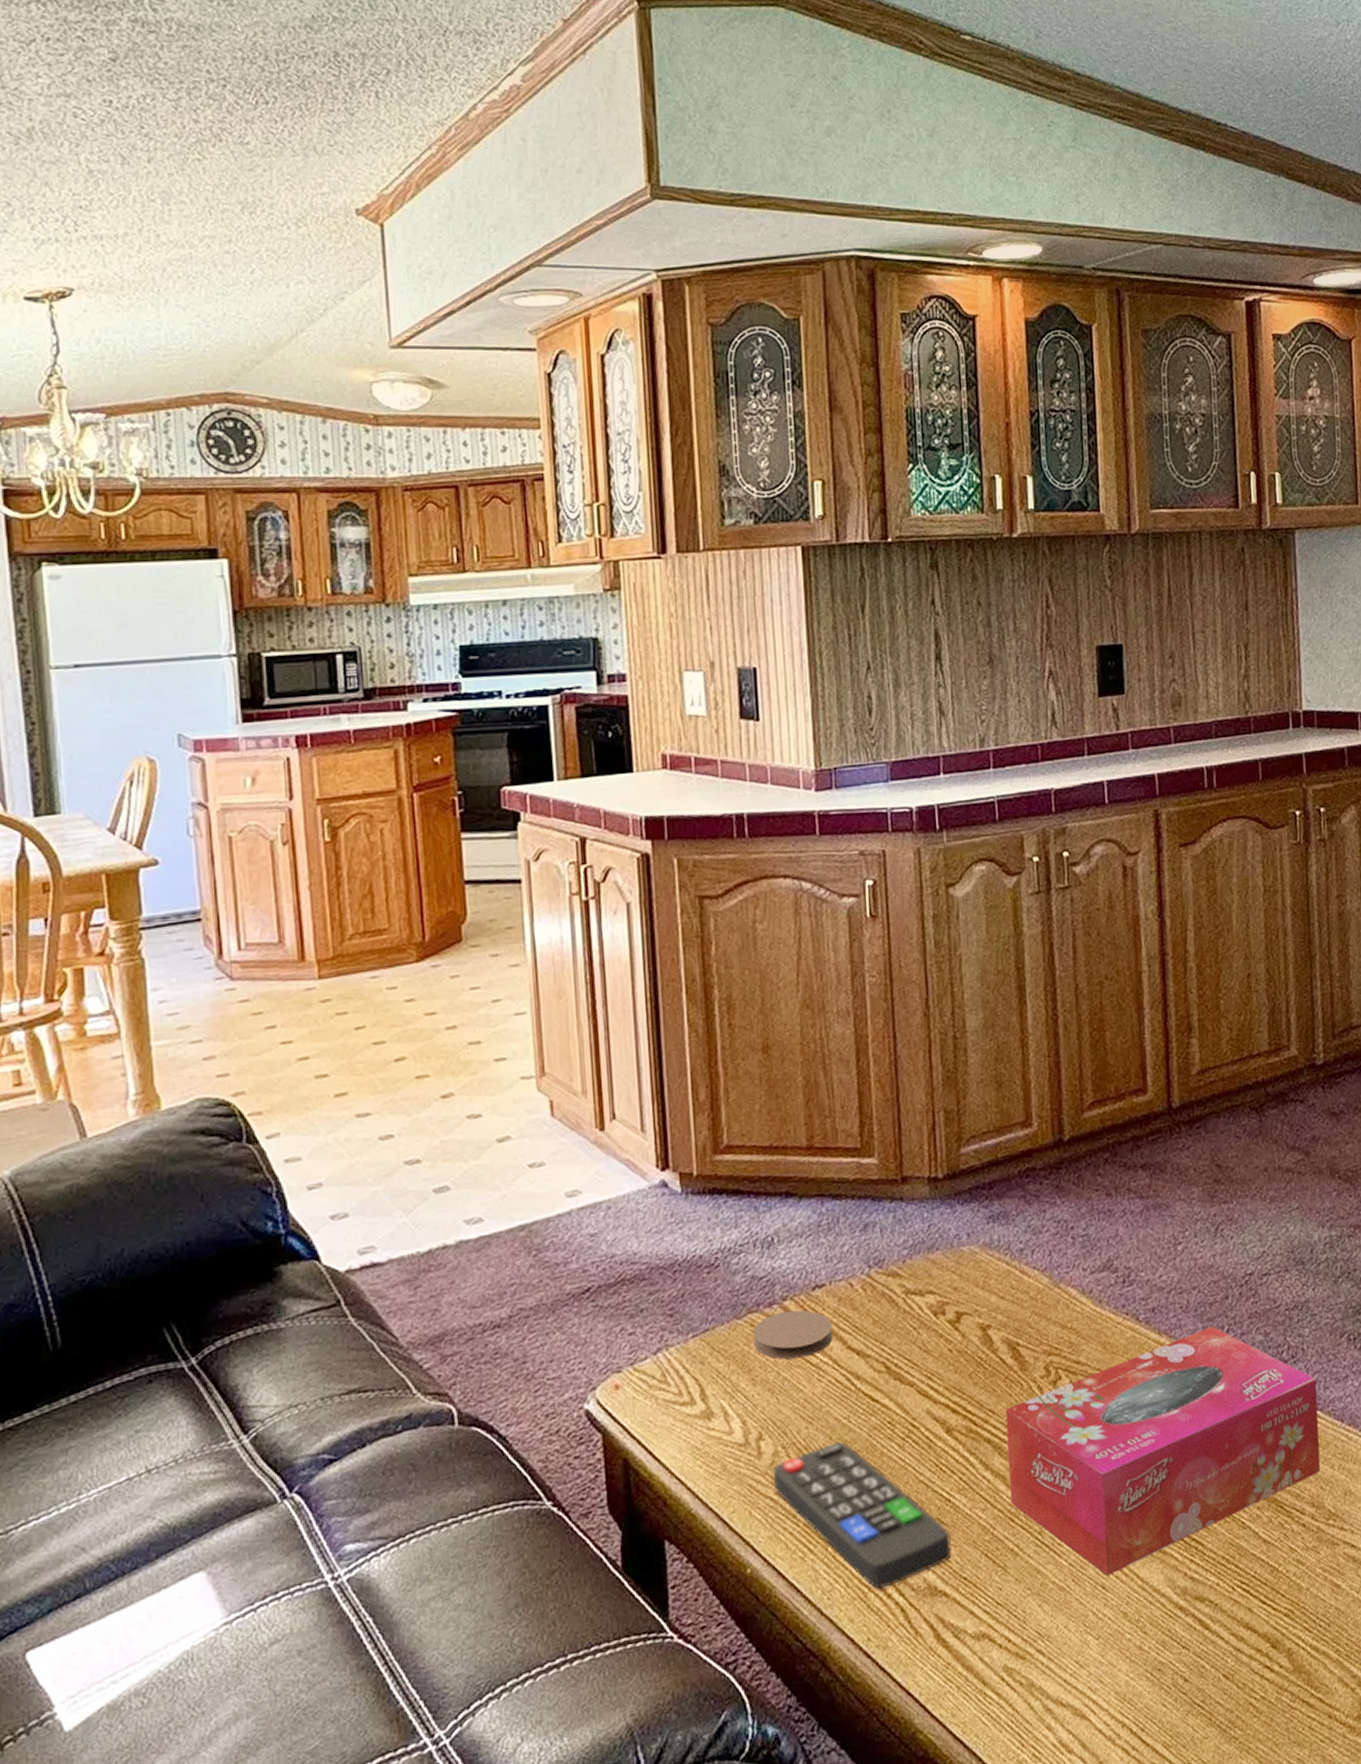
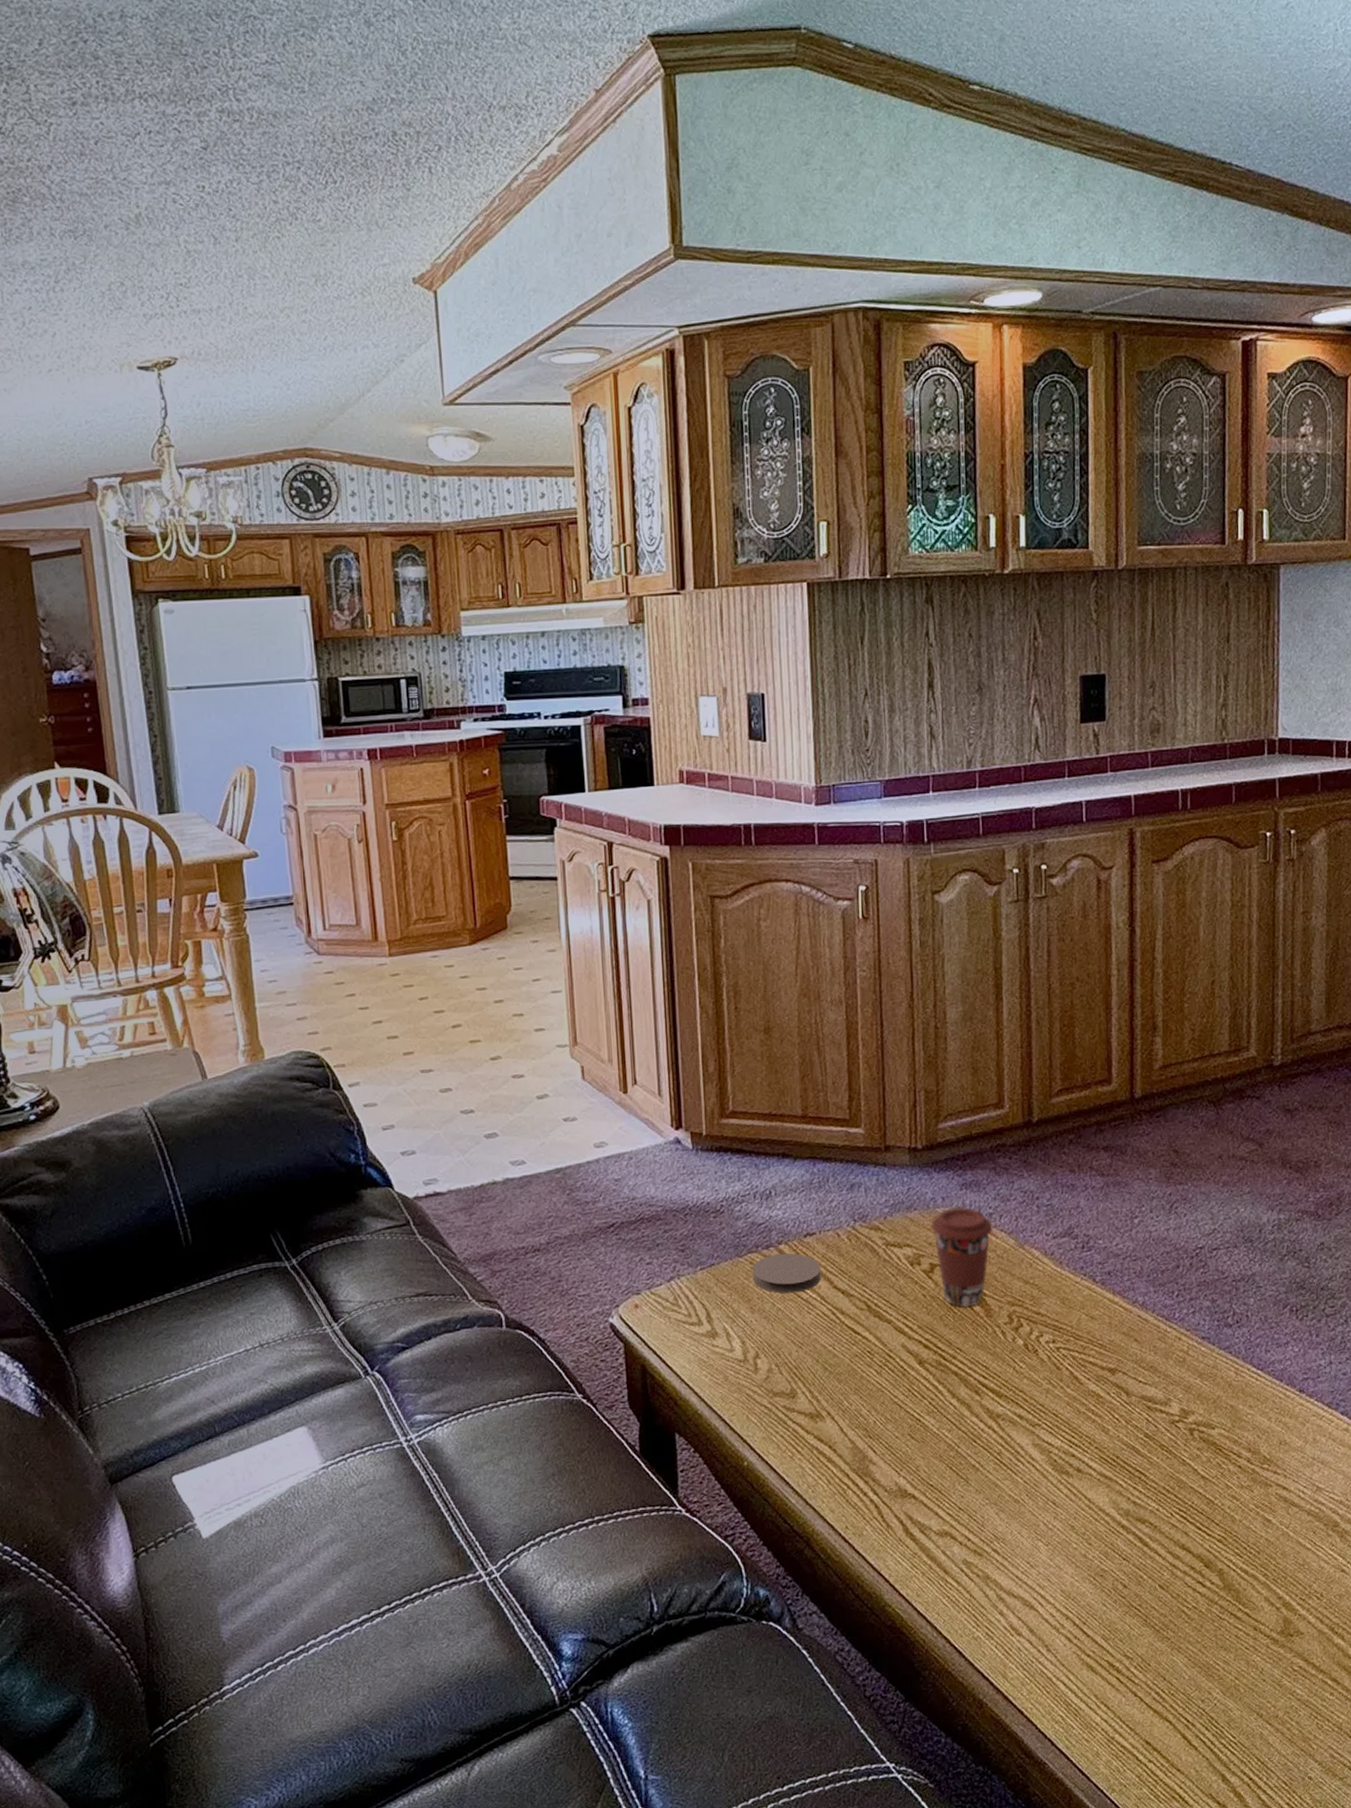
remote control: present [774,1442,952,1589] -> none [768,1365,920,1488]
coffee cup: none [956,1244,1025,1361] -> present [931,1207,993,1308]
tissue box: present [1005,1326,1320,1576] -> none [971,1290,1259,1494]

